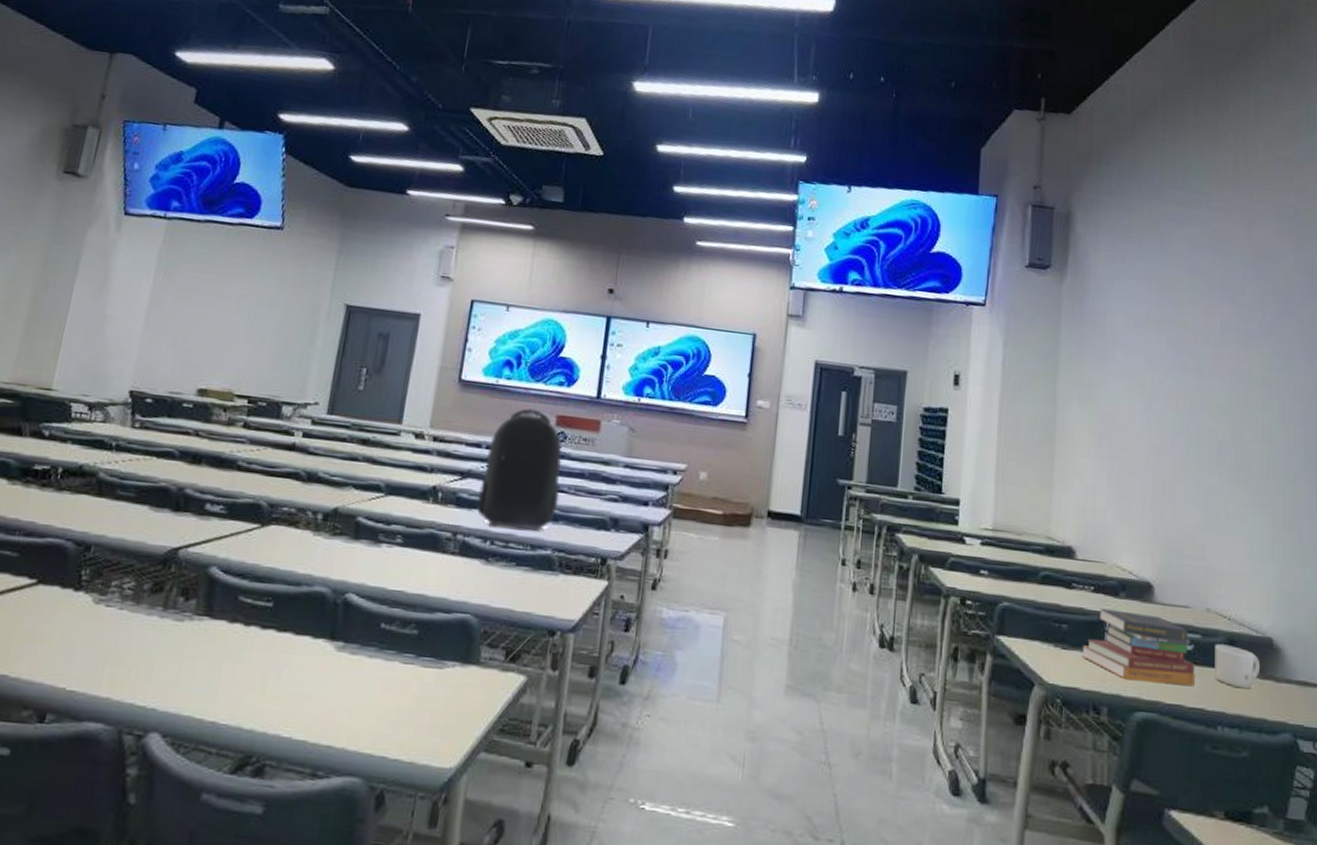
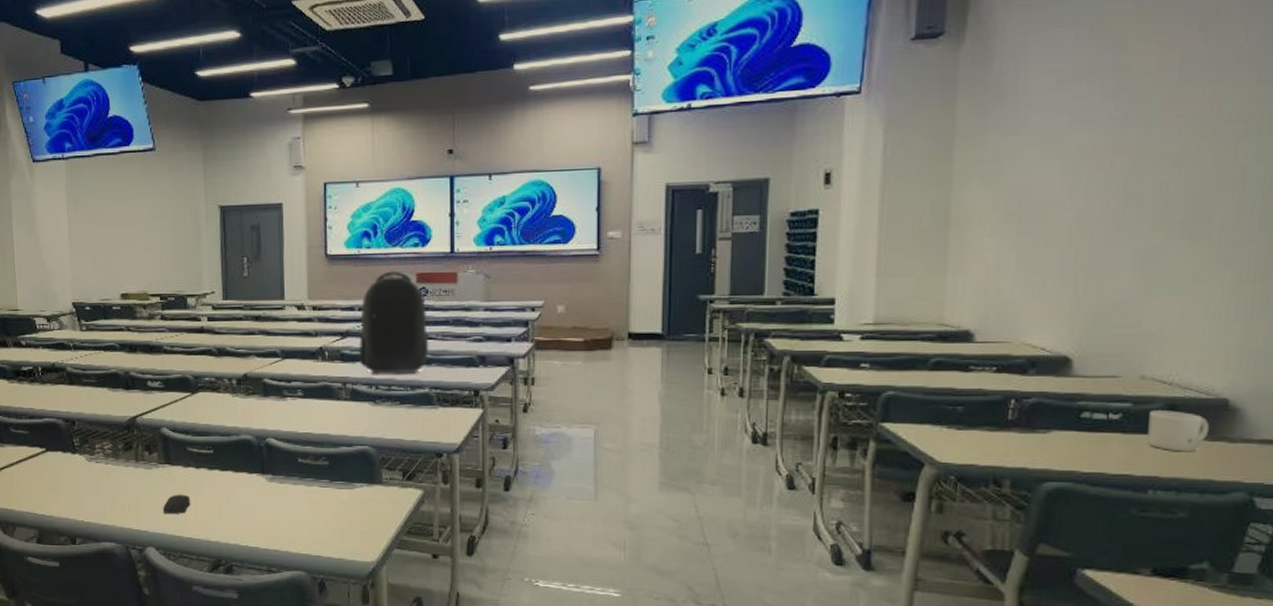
computer mouse: none [184,659,228,687] -> present [162,494,191,514]
books: present [1081,608,1196,687] -> none [979,387,1123,454]

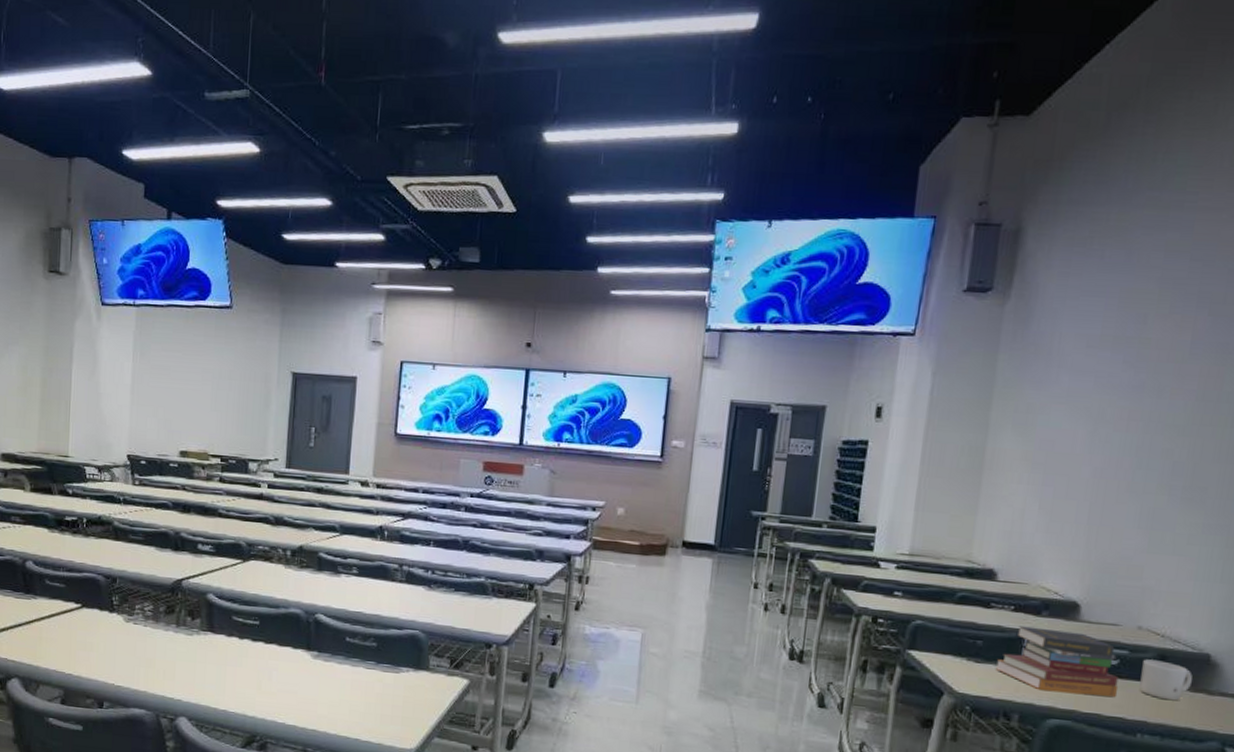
computer mouse: present [162,494,191,514] -> none [199,664,231,685]
backpack: present [358,271,429,374] -> none [418,456,491,562]
books: none [979,387,1123,454] -> present [995,626,1119,698]

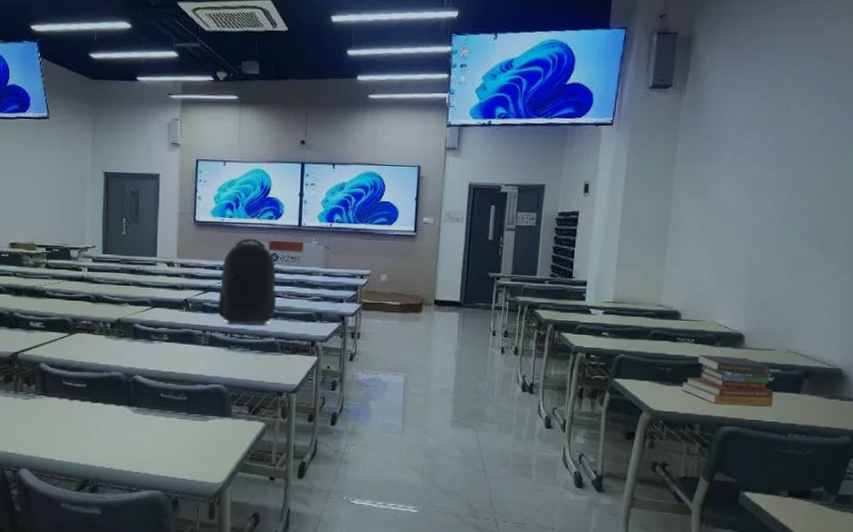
backpack: none [418,456,491,562] -> present [217,238,277,325]
mug: present [1139,659,1193,701] -> none [789,375,829,407]

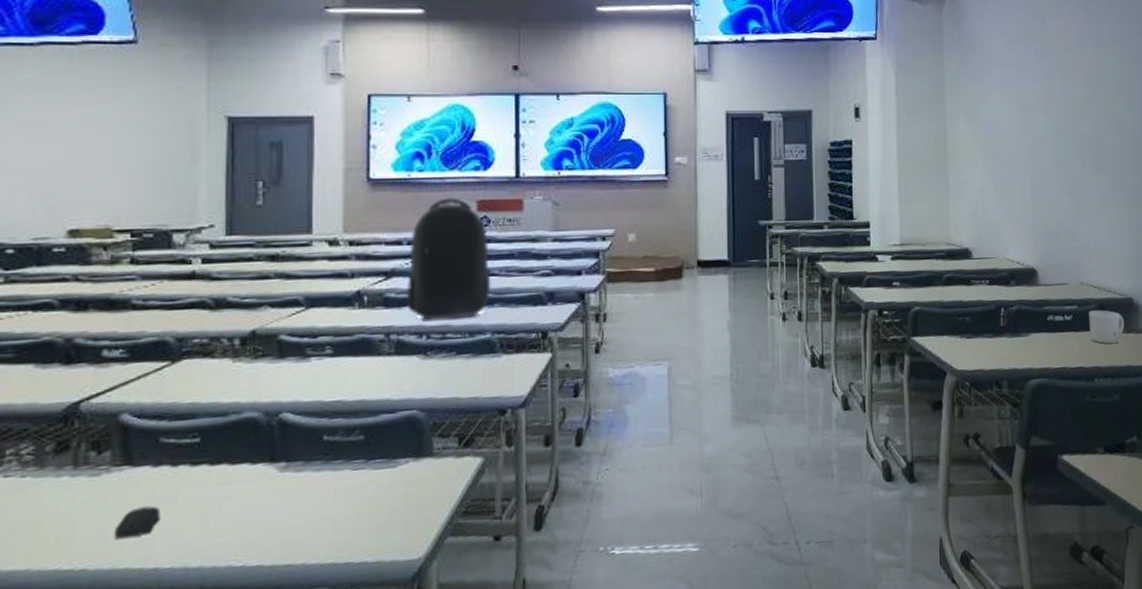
computer mouse: none [37,422,63,440] -> present [113,506,161,538]
books: present [681,354,774,407] -> none [983,296,1076,355]
mug: none [789,375,829,407] -> present [1089,310,1124,345]

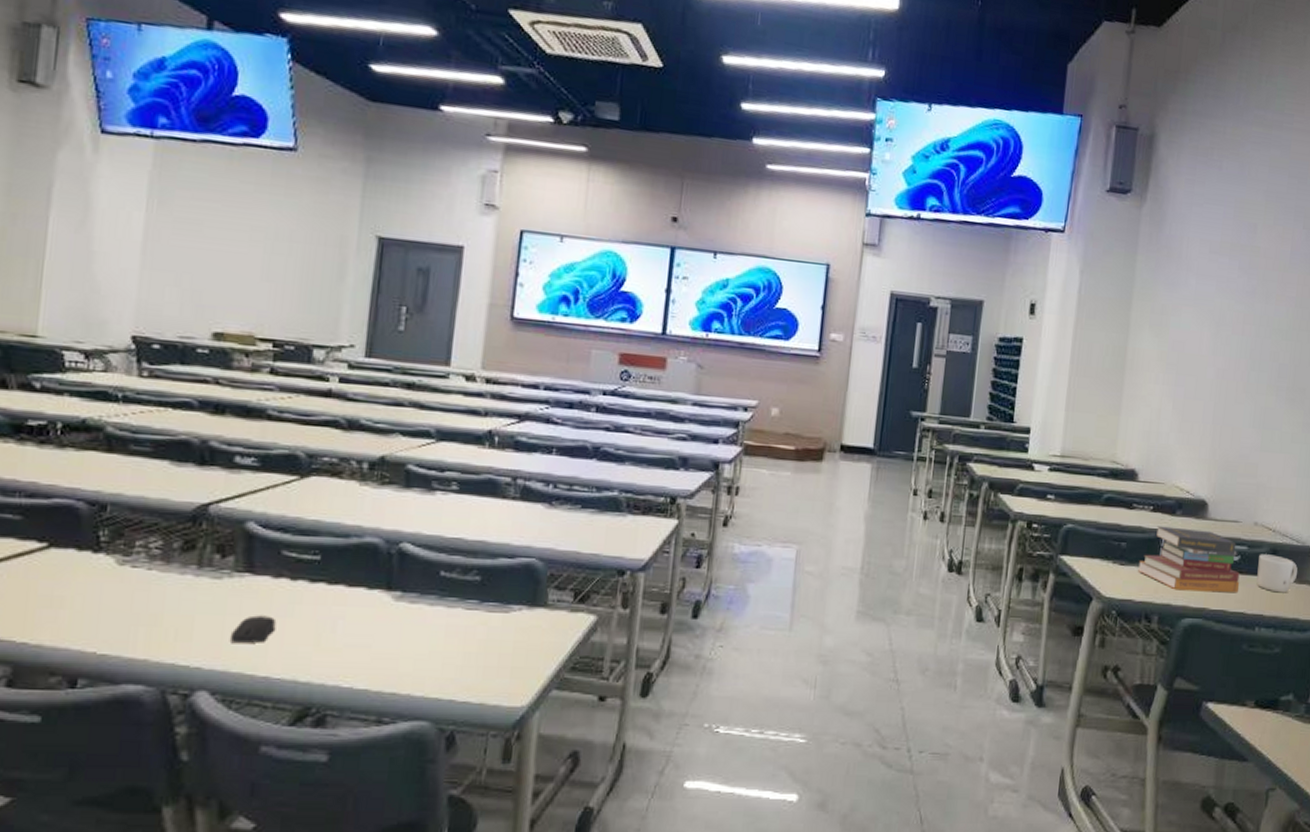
backpack: present [406,198,491,320] -> none [537,346,627,472]
books: none [983,296,1076,355] -> present [1137,526,1240,594]

